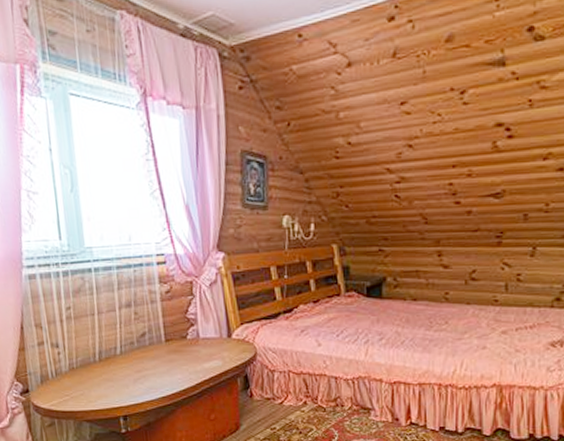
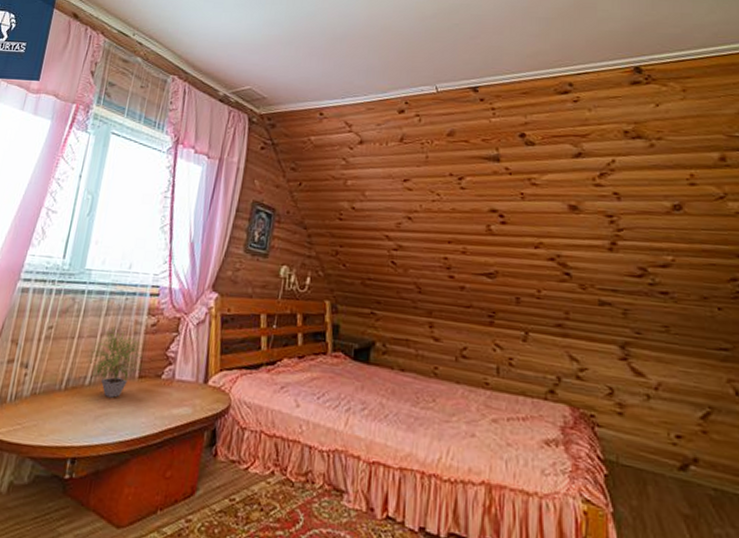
potted plant: none [110,298,167,362] -> present [85,326,143,398]

